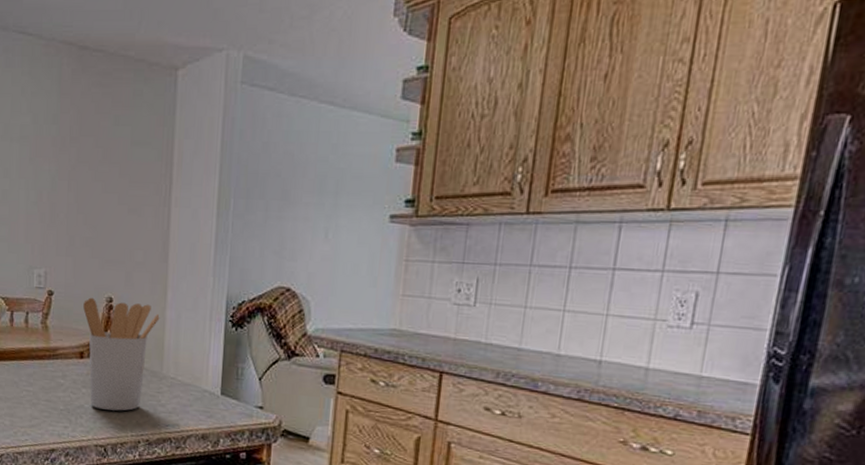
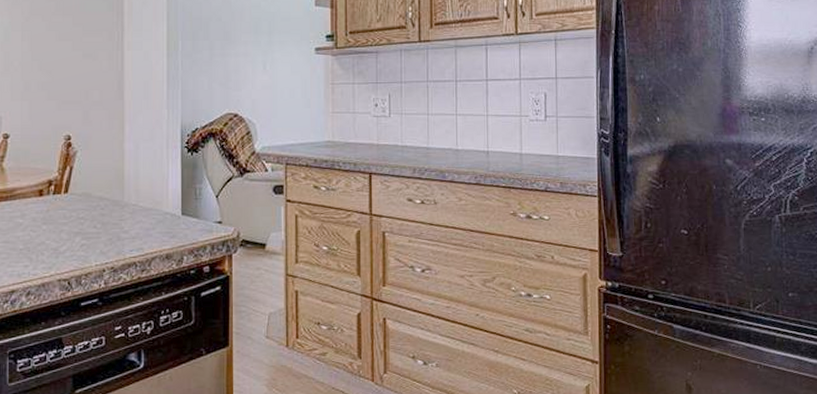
utensil holder: present [83,297,160,411] -> none [41,137,119,243]

